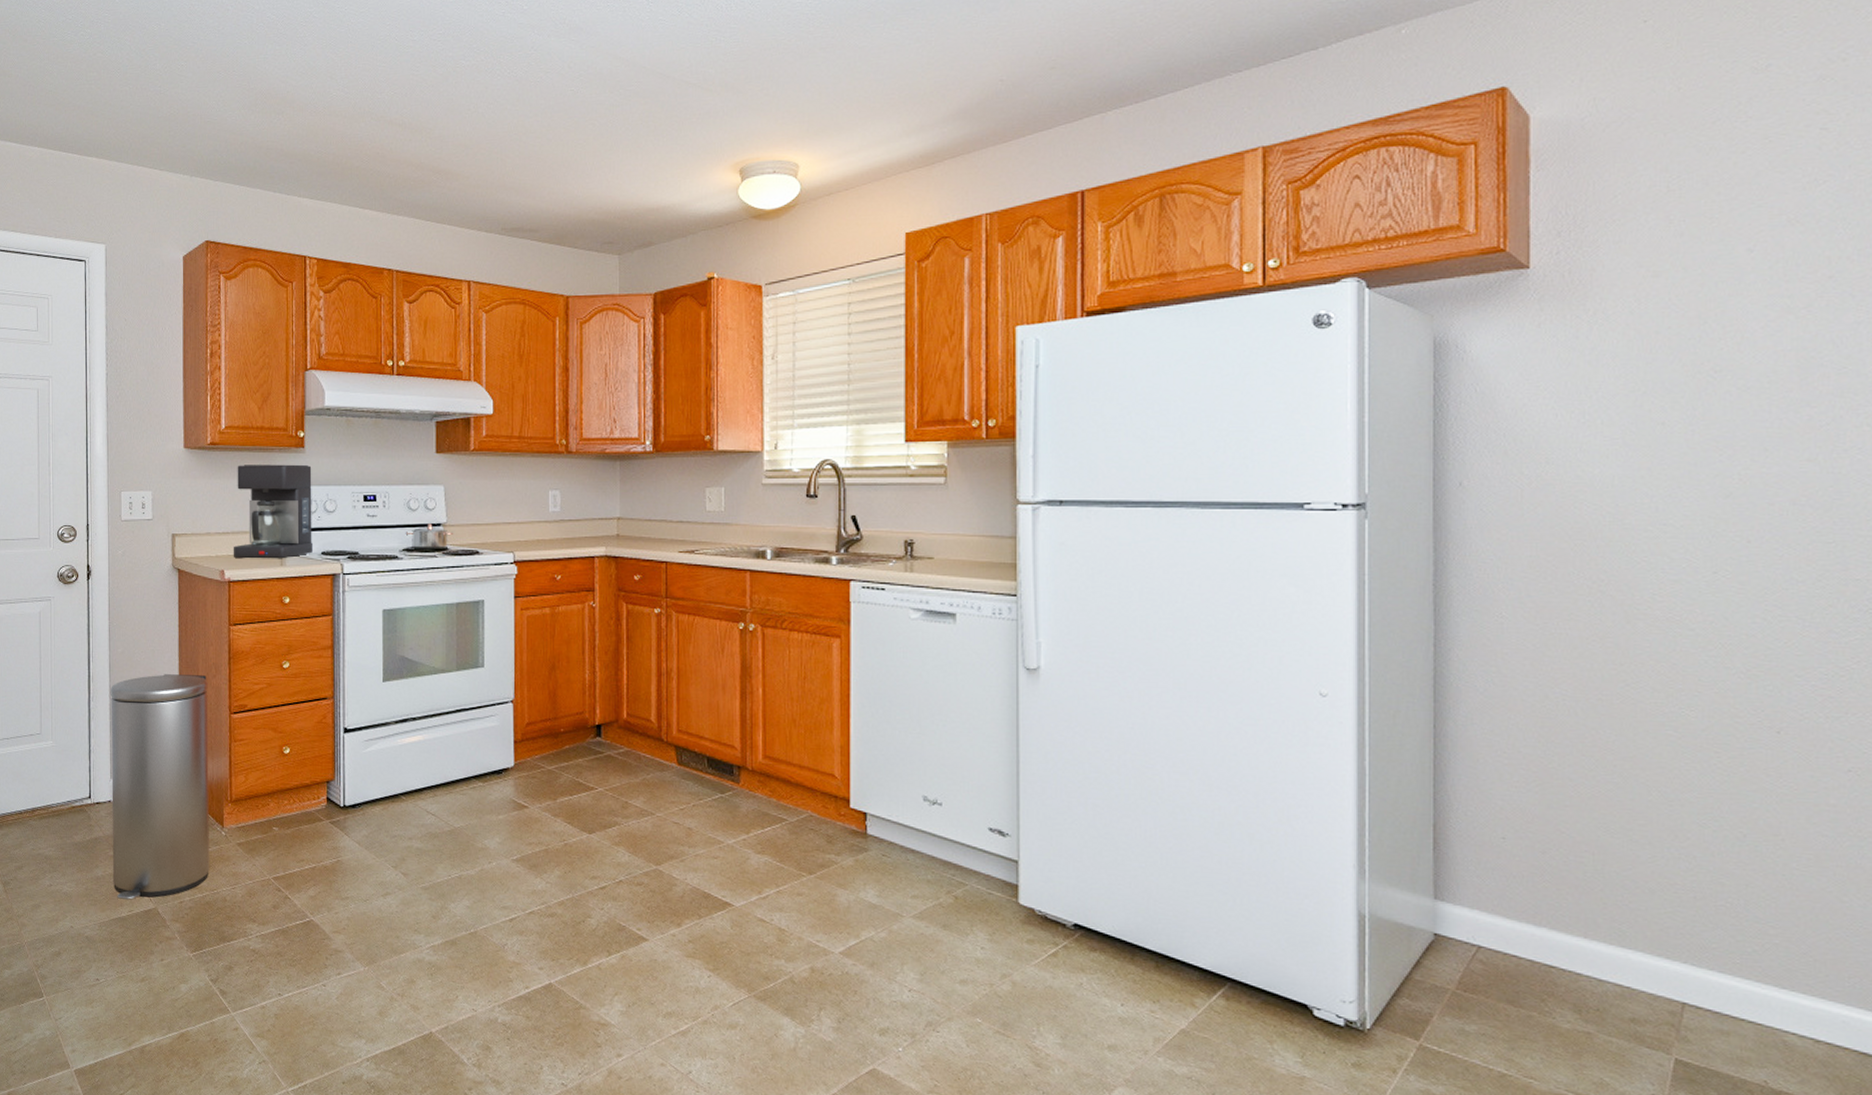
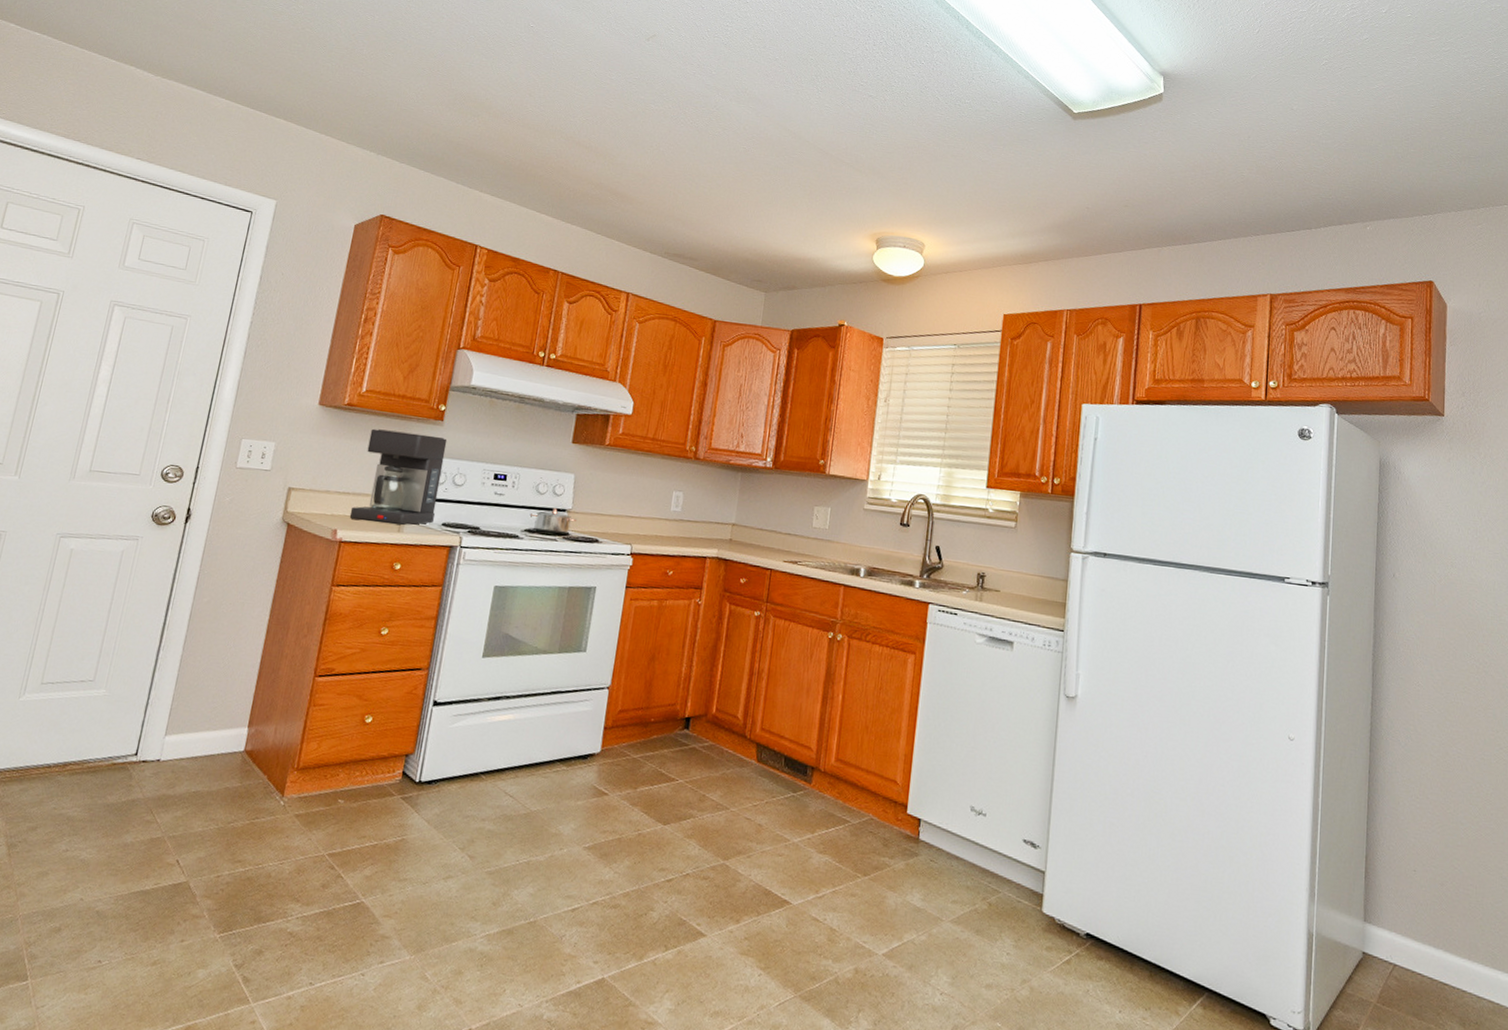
pedal bin: present [111,674,210,901] -> none [142,629,297,872]

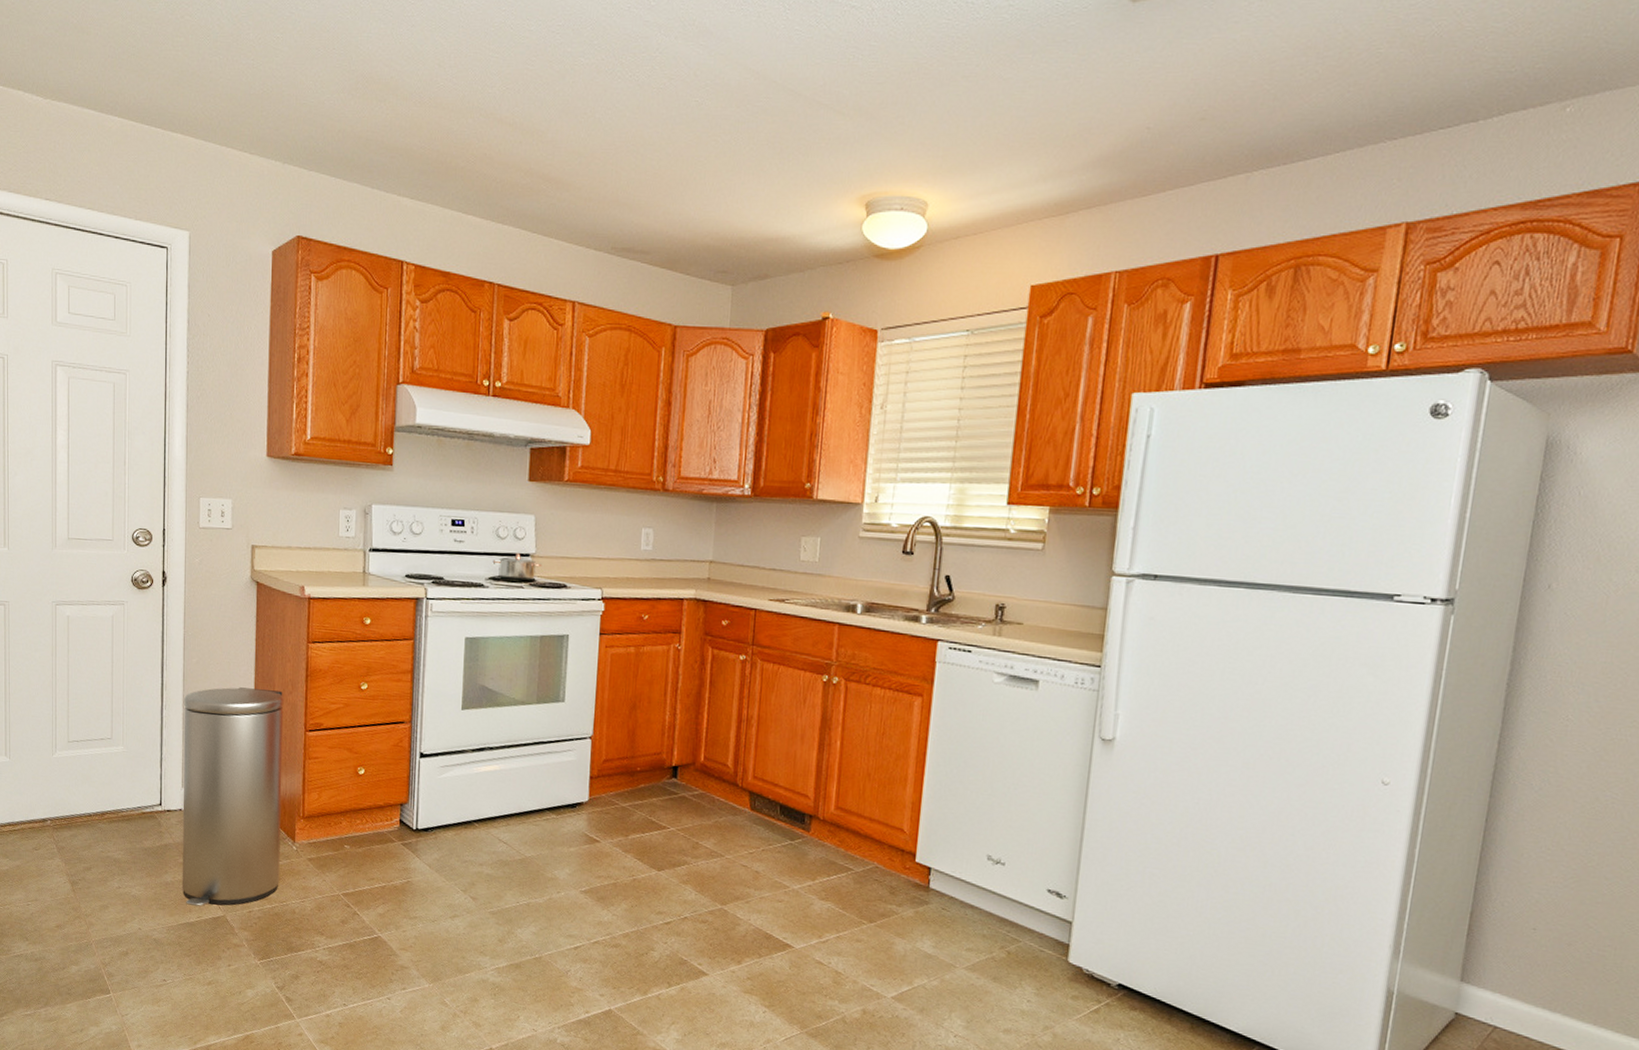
pedal bin: none [142,629,297,872] -> present [181,687,284,907]
coffee maker: present [349,428,448,526] -> none [314,478,399,579]

